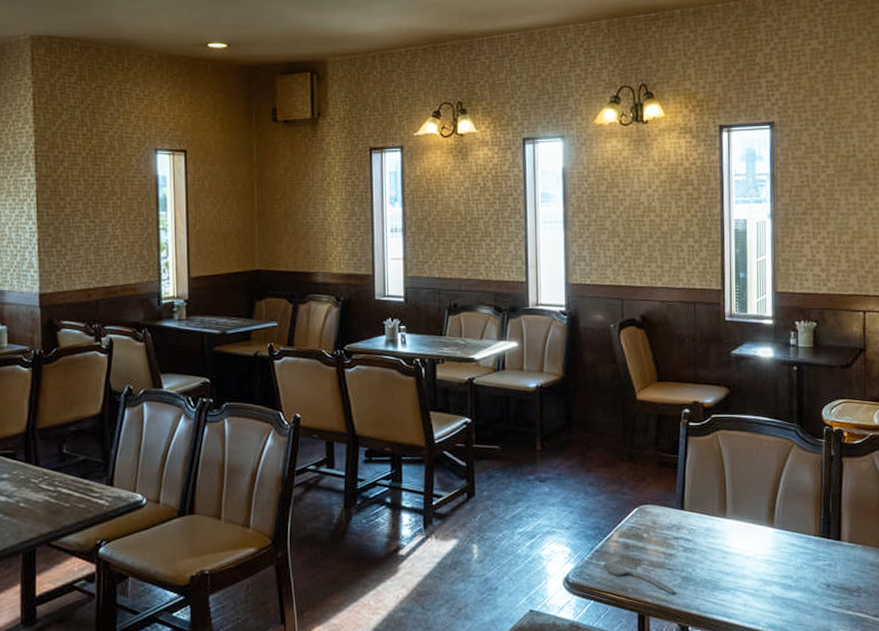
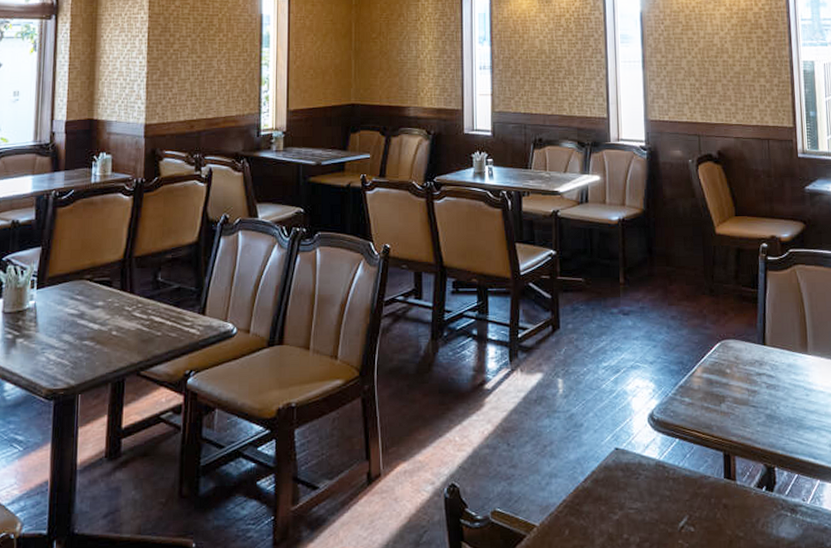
soupspoon: present [603,563,675,593] -> none [688,399,760,432]

